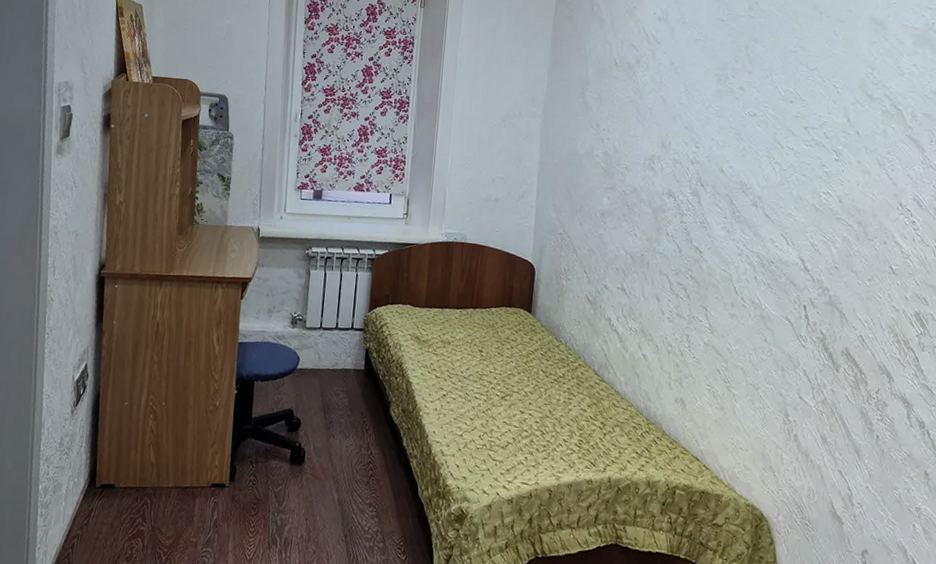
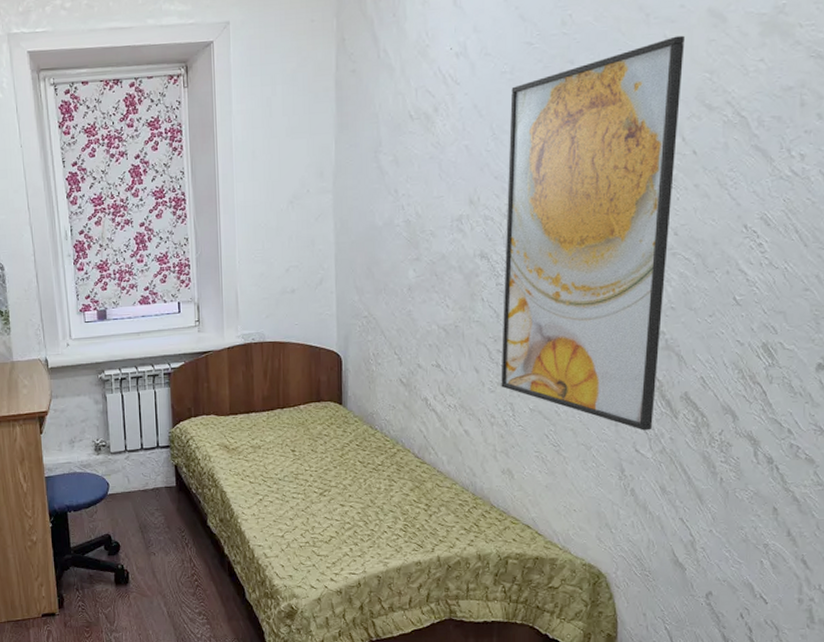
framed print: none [679,34,851,380] -> present [501,35,685,431]

